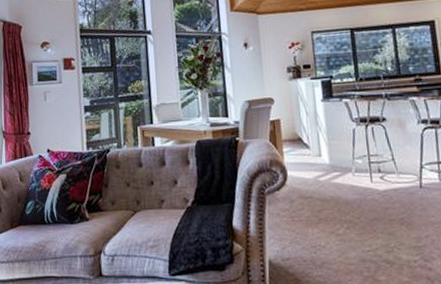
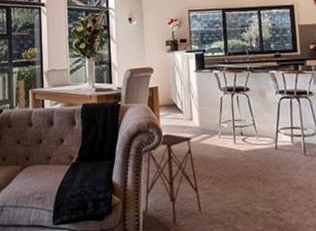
side table: none [270,171,336,275] -> present [145,133,201,224]

